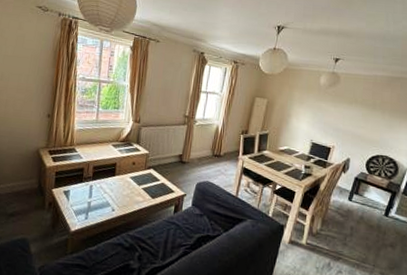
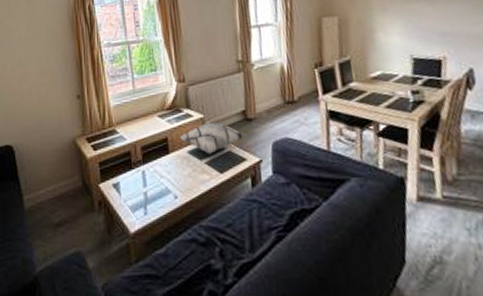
decorative pillow: none [126,158,179,183] -> present [180,122,247,155]

